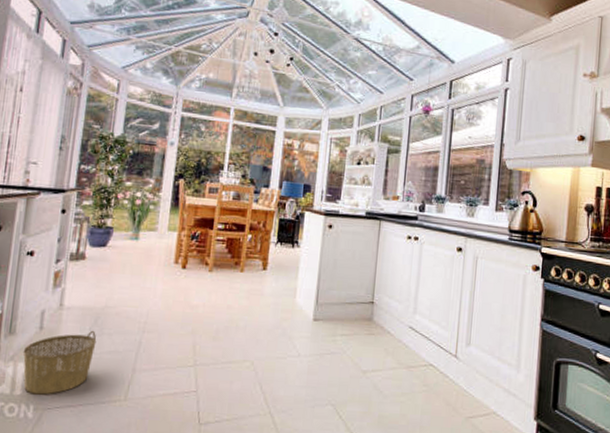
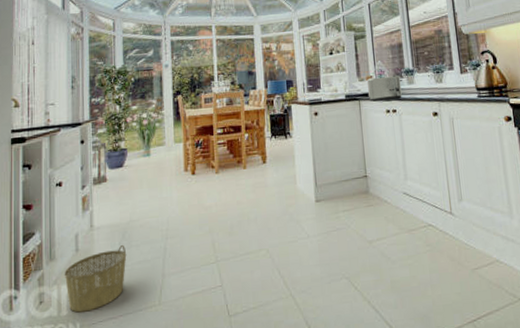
toaster: none [390,198,432,227] -> present [366,75,403,102]

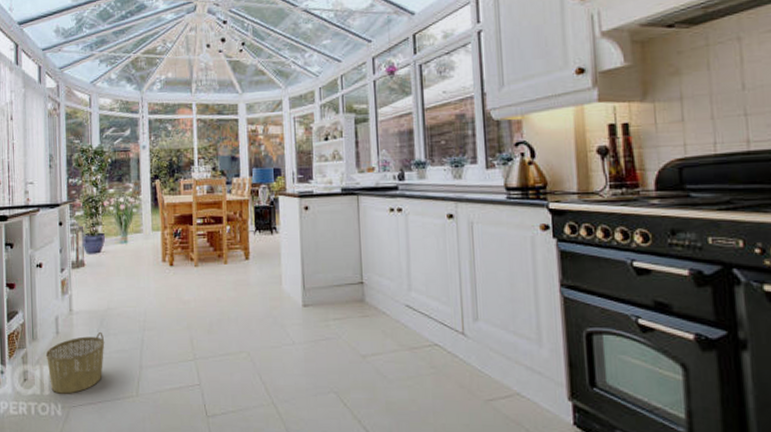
toaster: present [366,75,403,102] -> none [367,168,412,198]

